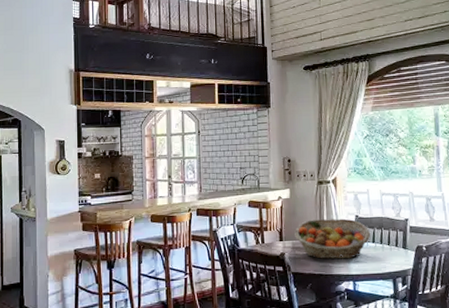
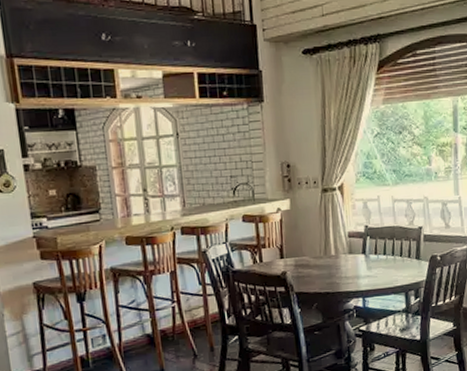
fruit basket: present [295,218,371,260] -> none [297,230,382,276]

